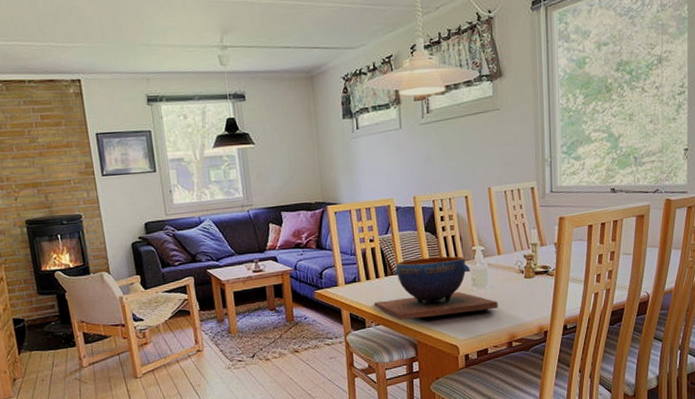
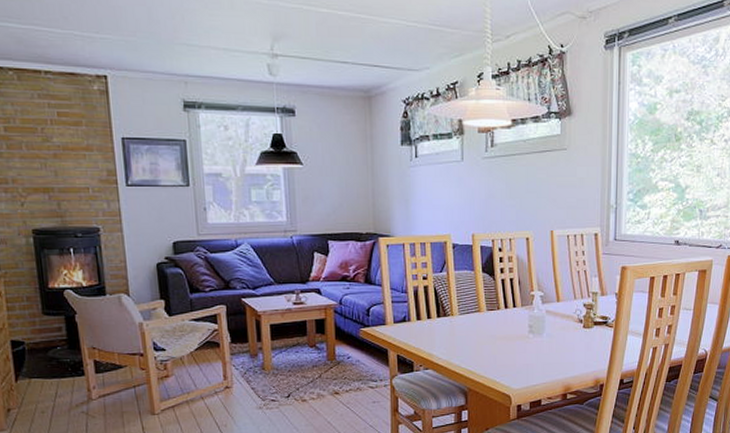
decorative bowl: present [374,256,498,320] -> none [424,300,554,365]

